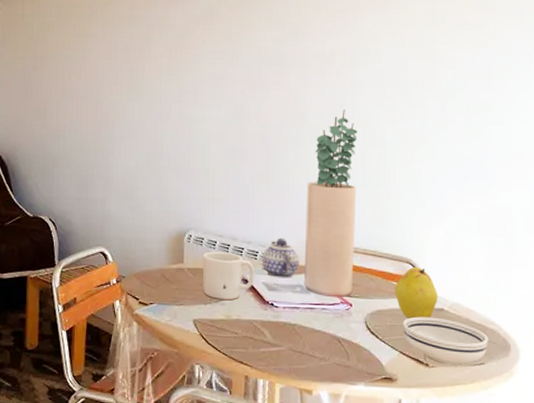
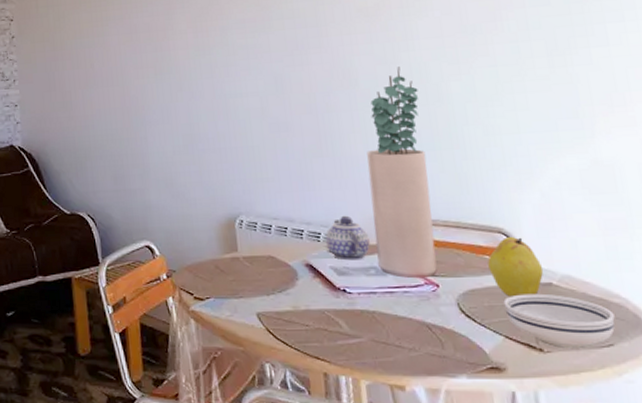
mug: present [202,252,255,301] -> none [258,236,321,290]

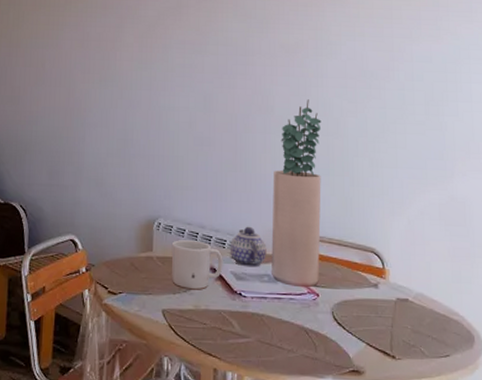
mug: none [258,236,321,290] -> present [171,240,223,290]
fruit: present [487,236,544,297] -> none [360,256,403,309]
bowl: present [503,293,616,348] -> none [369,307,453,357]

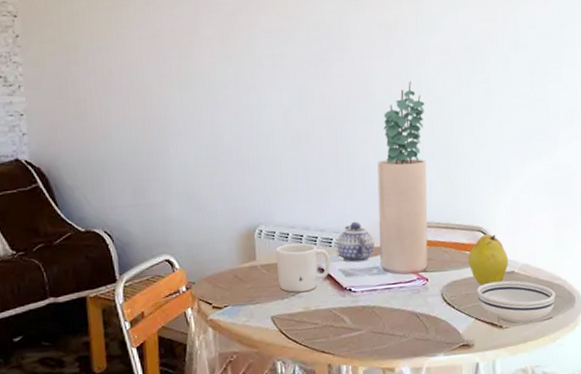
fruit: none [360,256,403,309] -> present [468,233,509,285]
bowl: none [369,307,453,357] -> present [477,280,555,324]

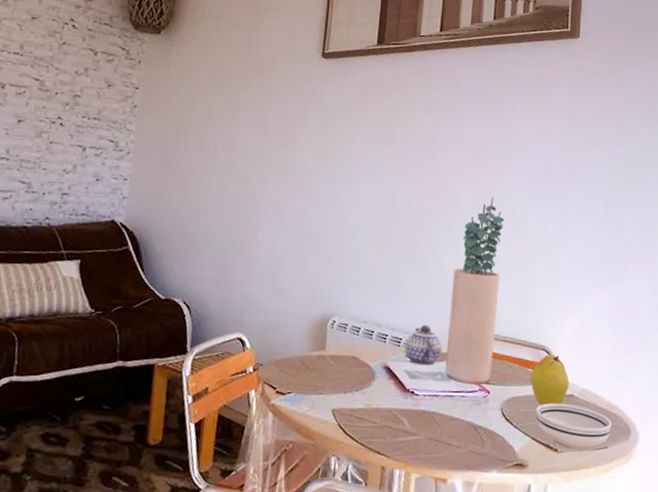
mug: present [275,243,331,294] -> none [343,338,398,389]

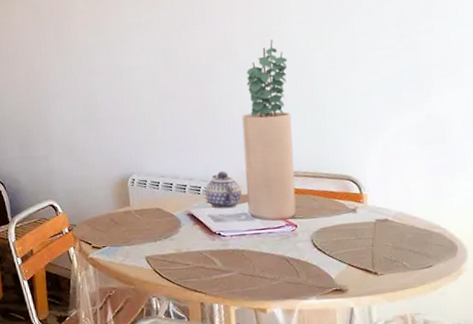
fruit: present [530,353,570,405] -> none [337,182,382,232]
bowl: present [535,403,612,449] -> none [348,228,435,271]

